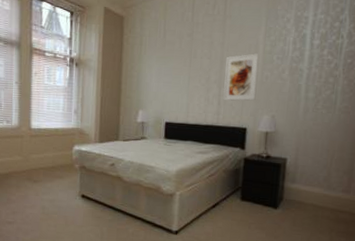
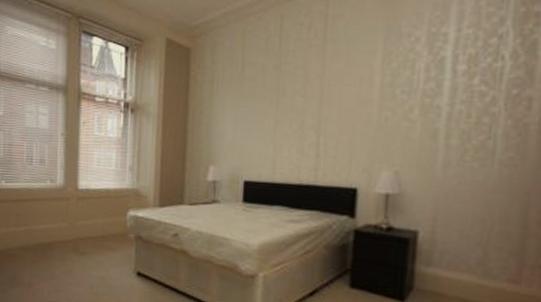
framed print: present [223,53,259,101] -> none [323,87,374,152]

